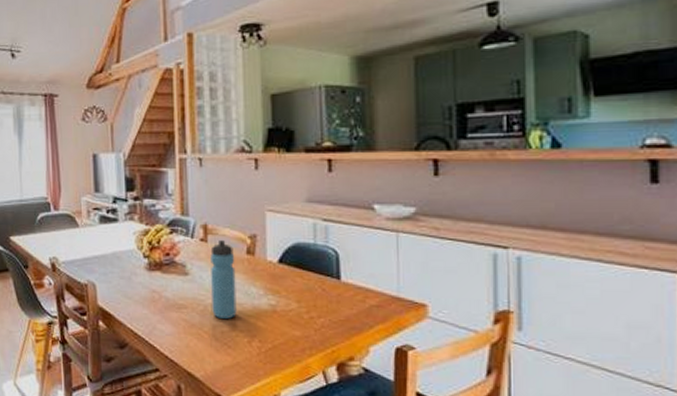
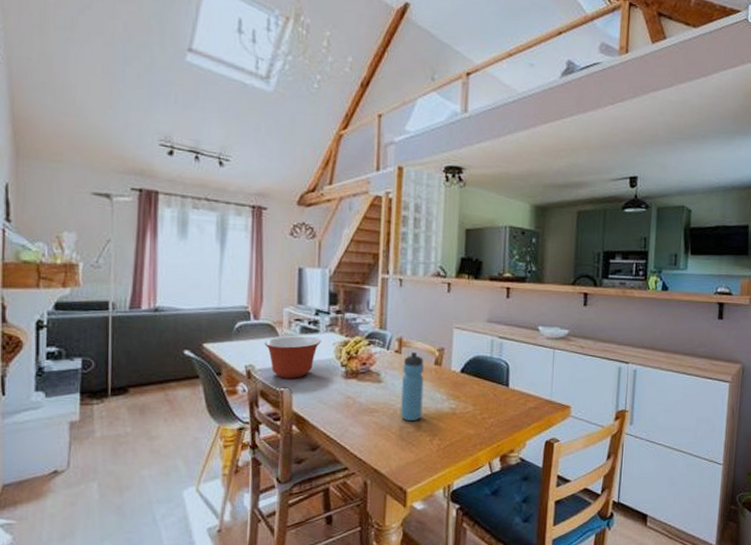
mixing bowl: none [66,226,121,271] -> present [264,336,321,378]

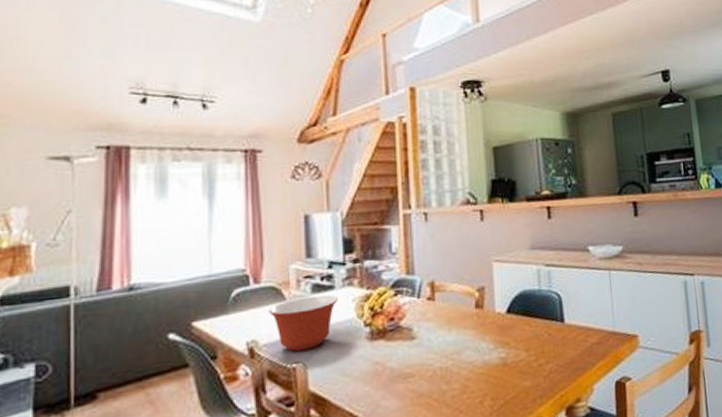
water bottle: present [401,352,425,421] -> none [438,296,467,382]

